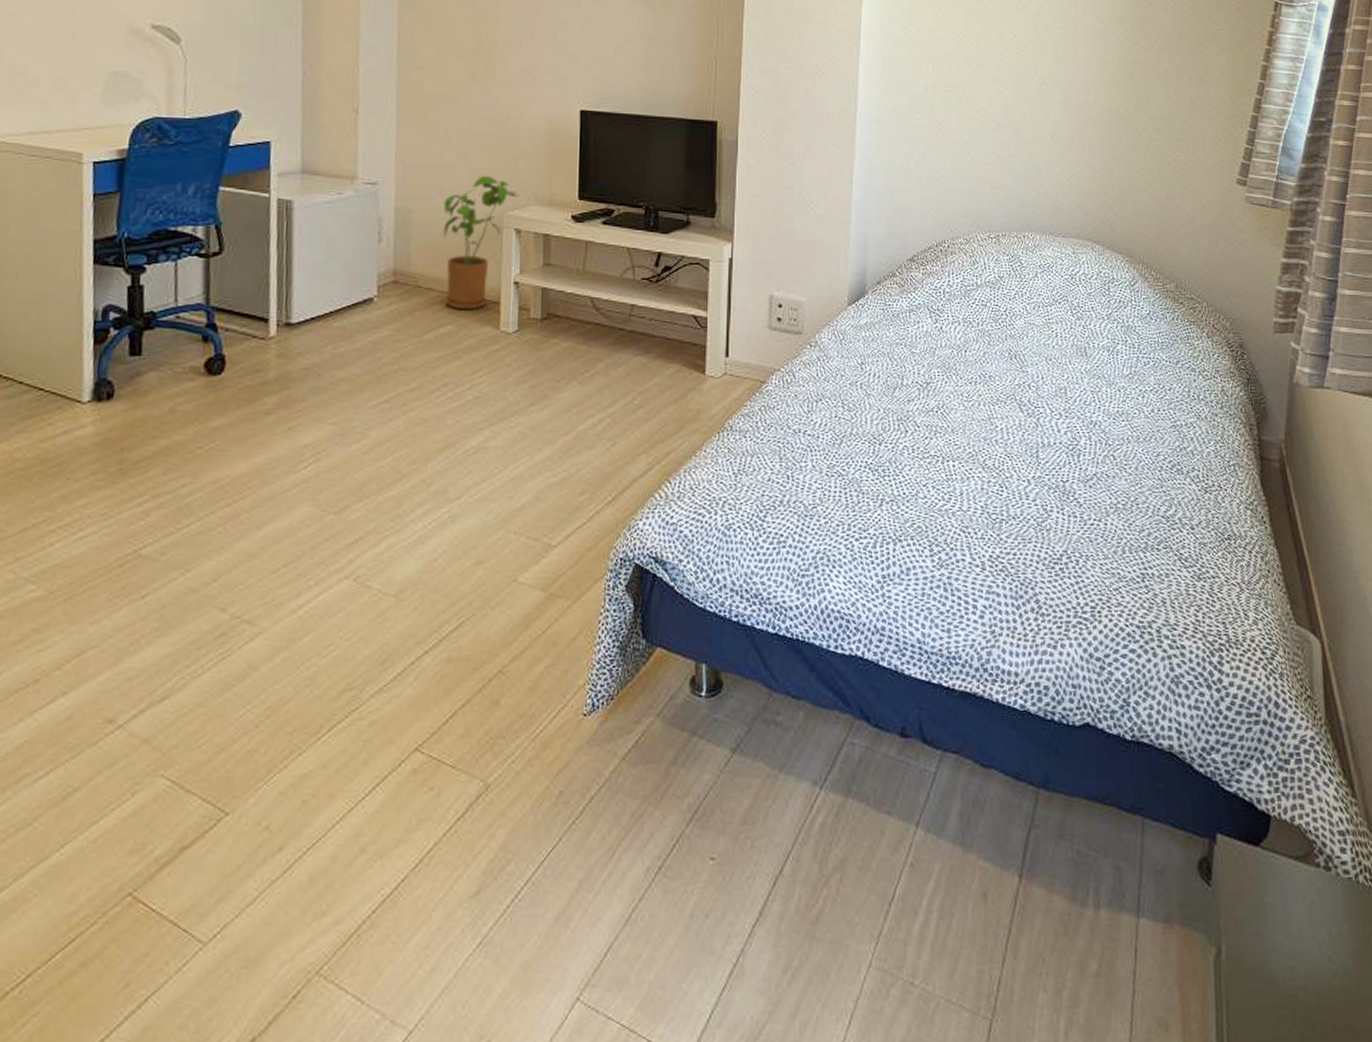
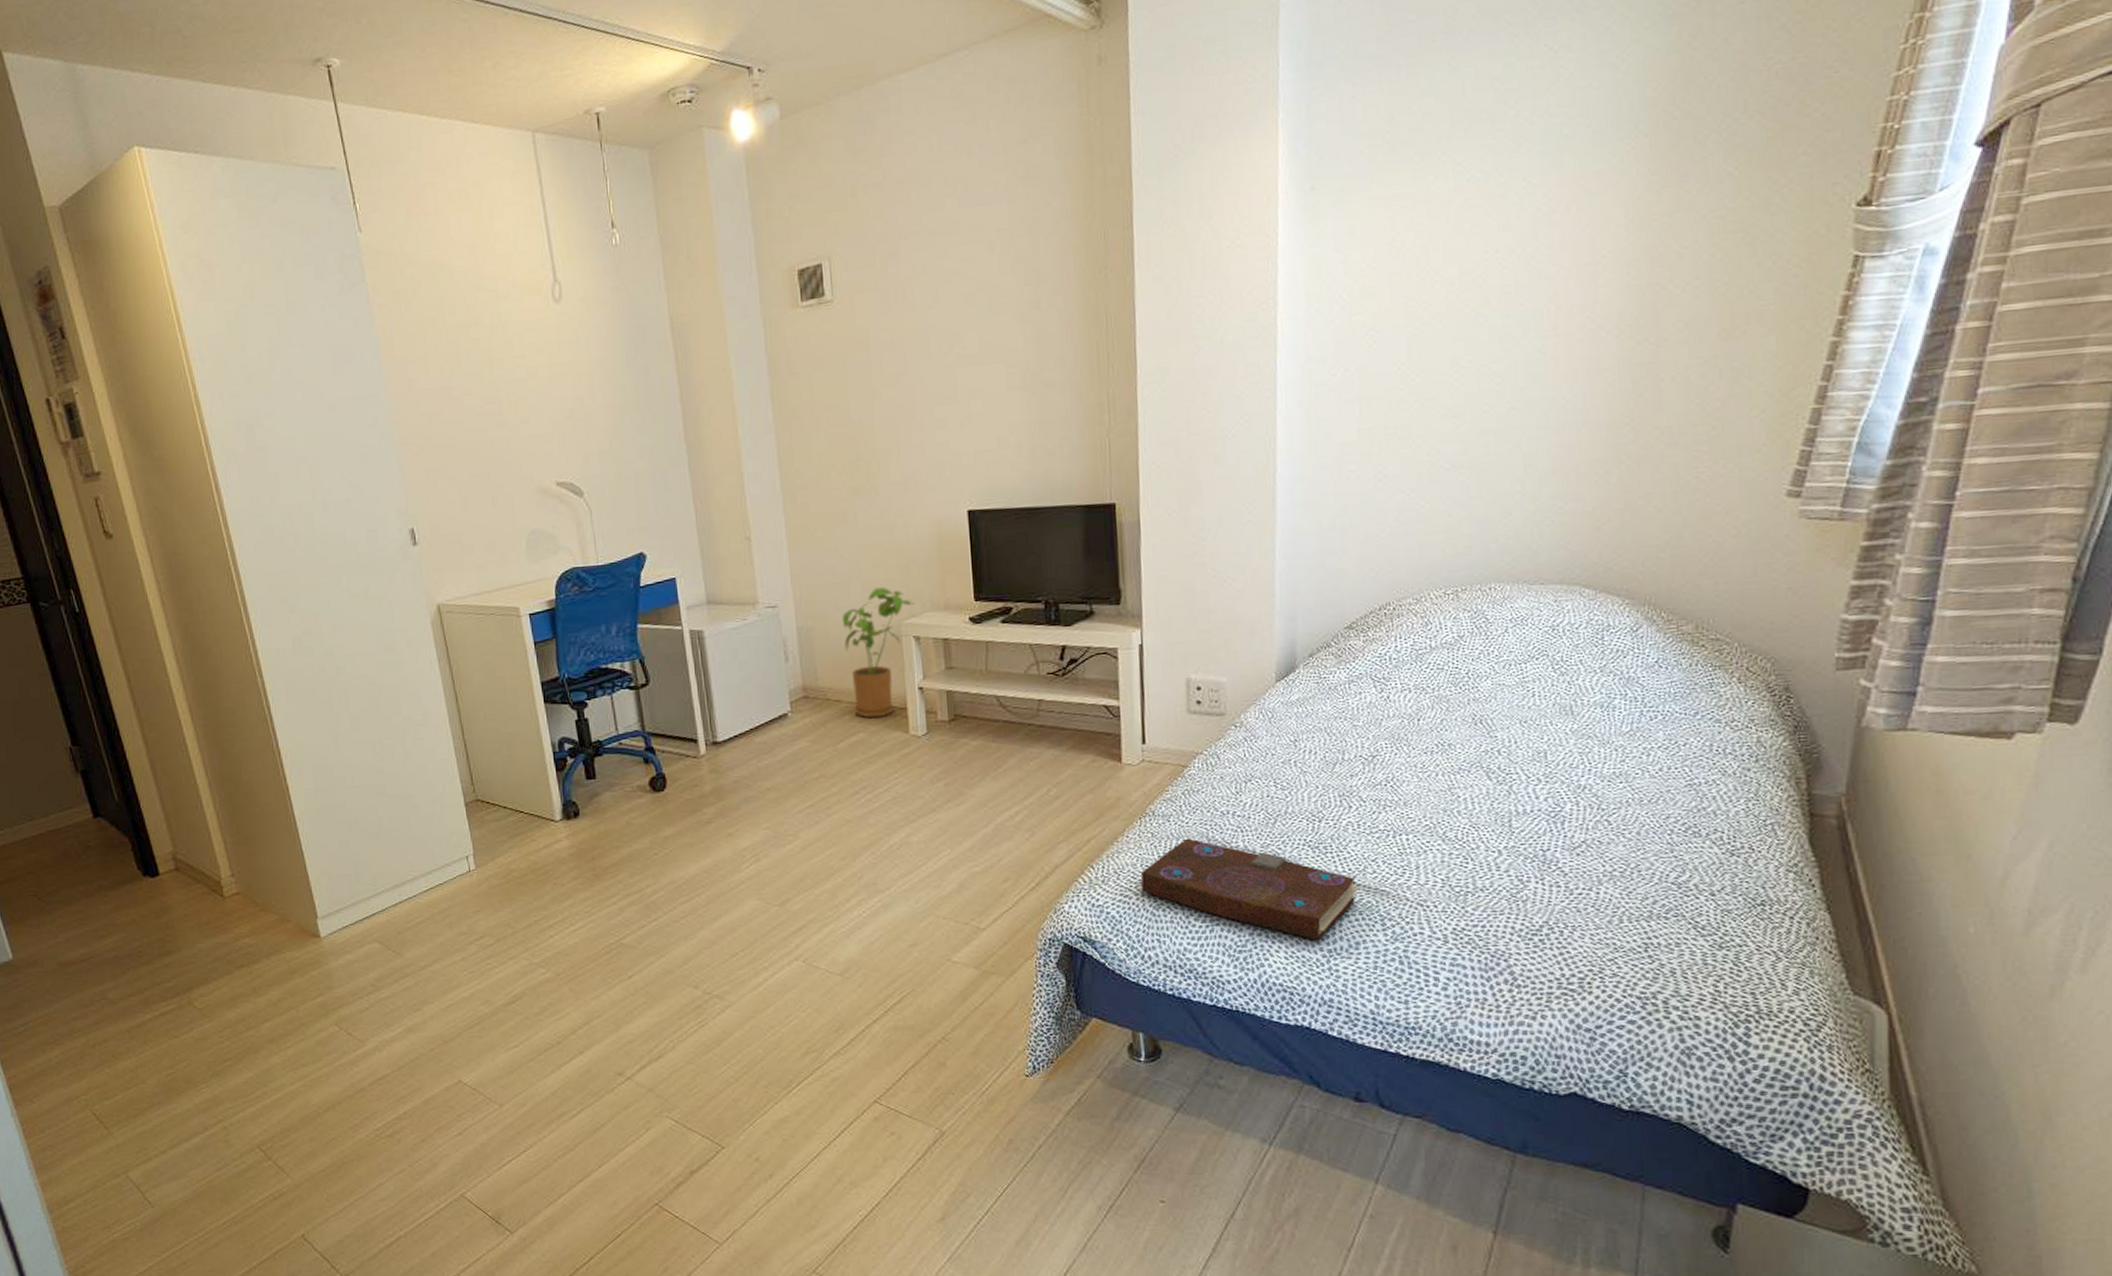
book: none [713,455,912,566] -> present [1139,838,1360,941]

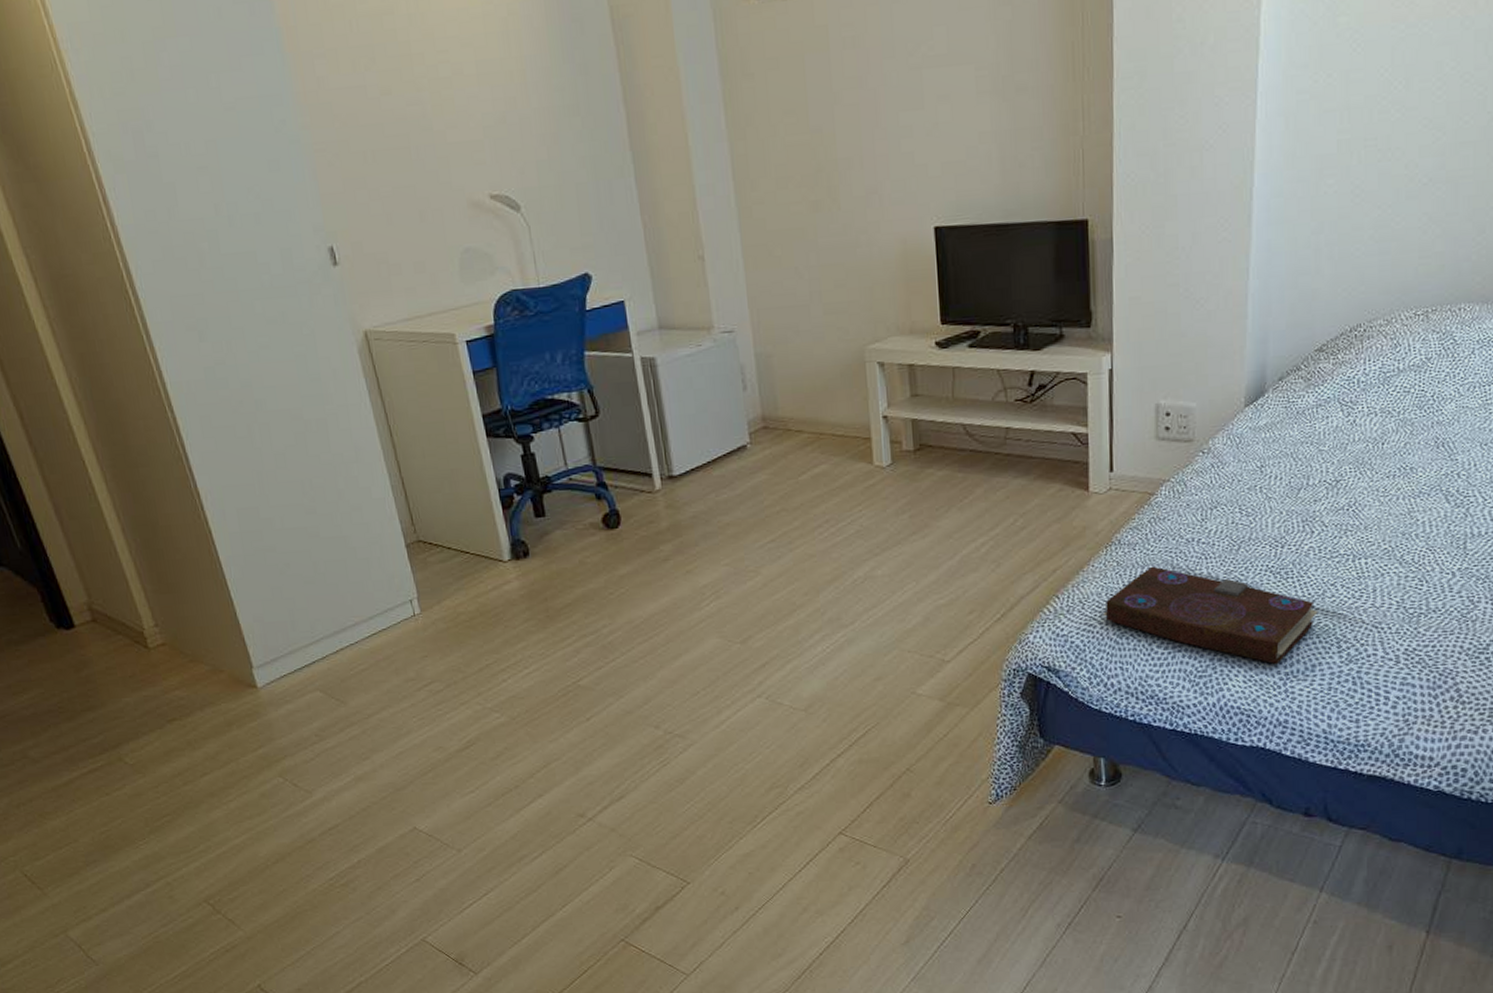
house plant: present [841,587,915,718] -> none [802,310,879,449]

